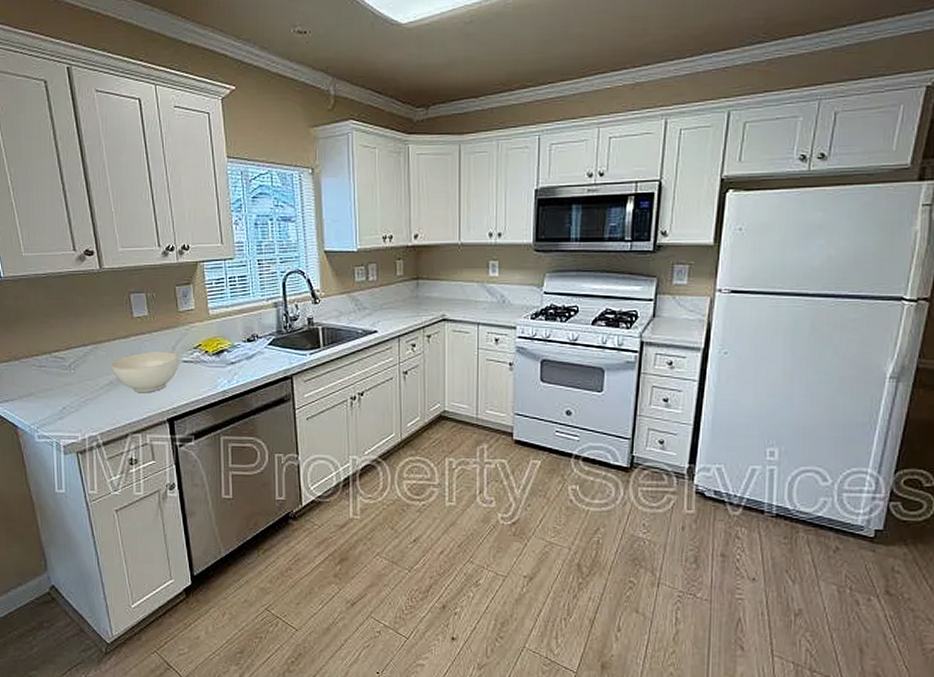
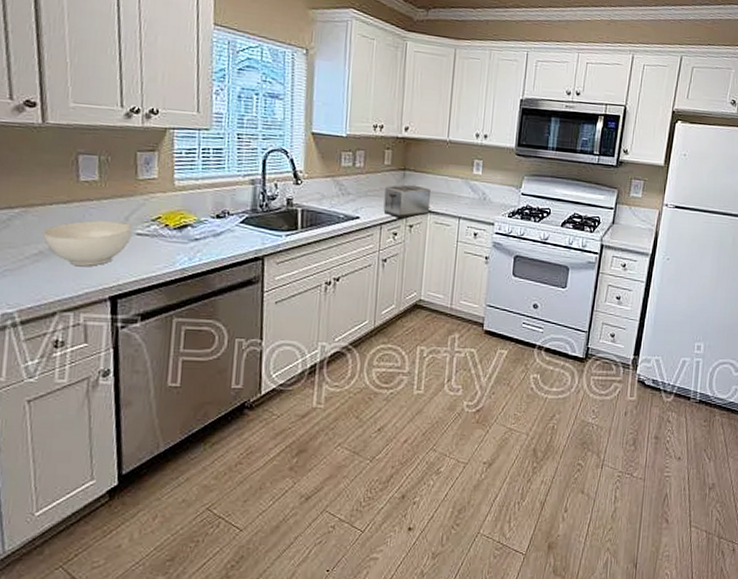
toaster: none [400,293,447,329] -> present [383,184,432,219]

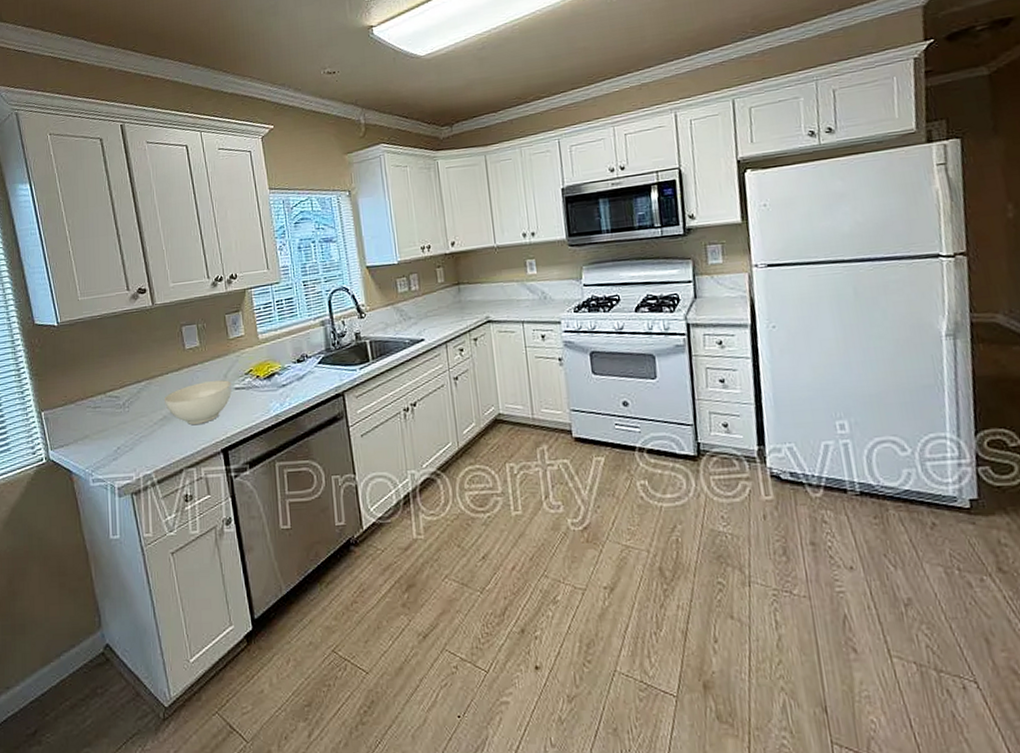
toaster: present [383,184,432,219] -> none [443,297,492,334]

